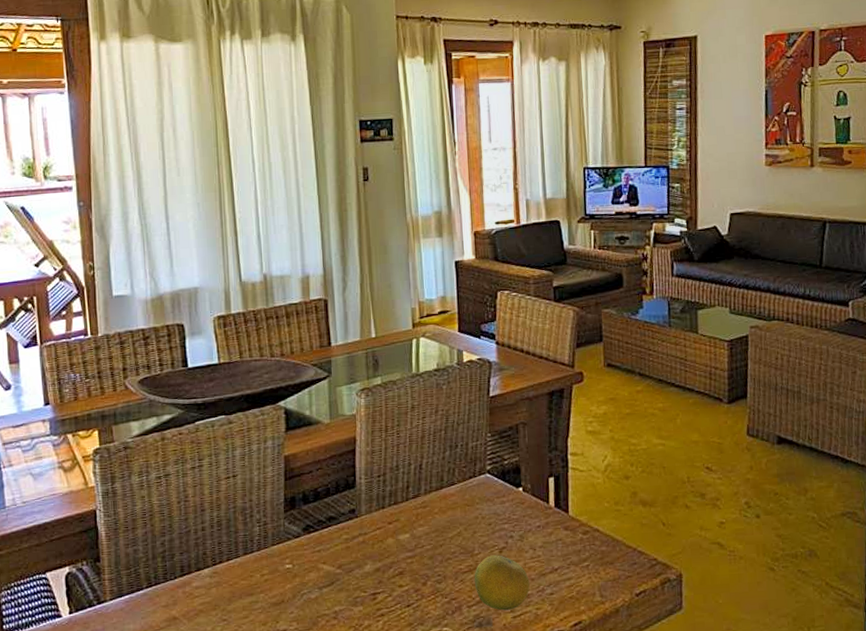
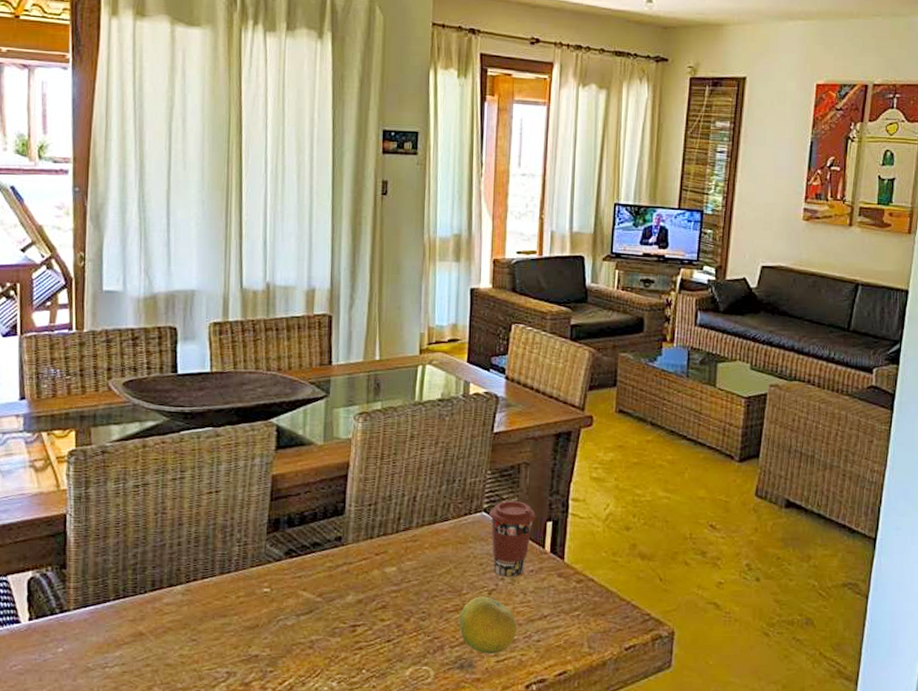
coffee cup: none [493,460,538,535] -> present [489,500,536,578]

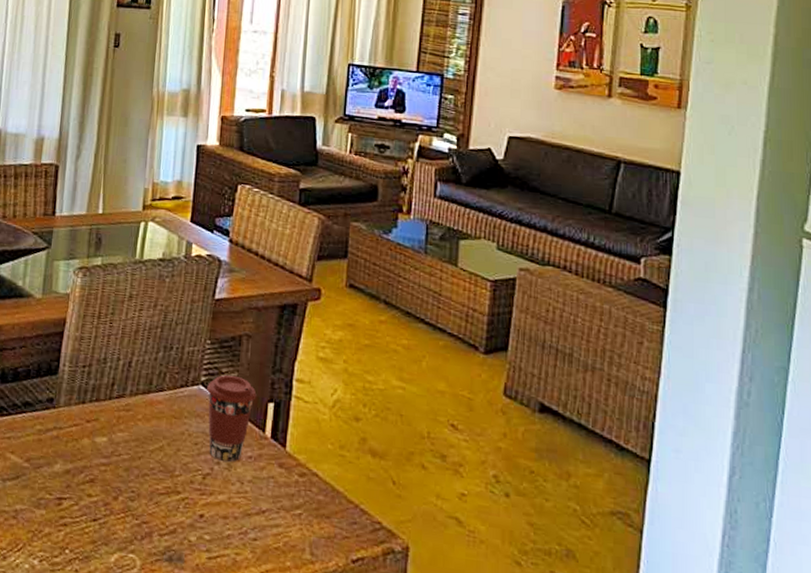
fruit: present [459,596,517,654] -> none [170,480,232,549]

